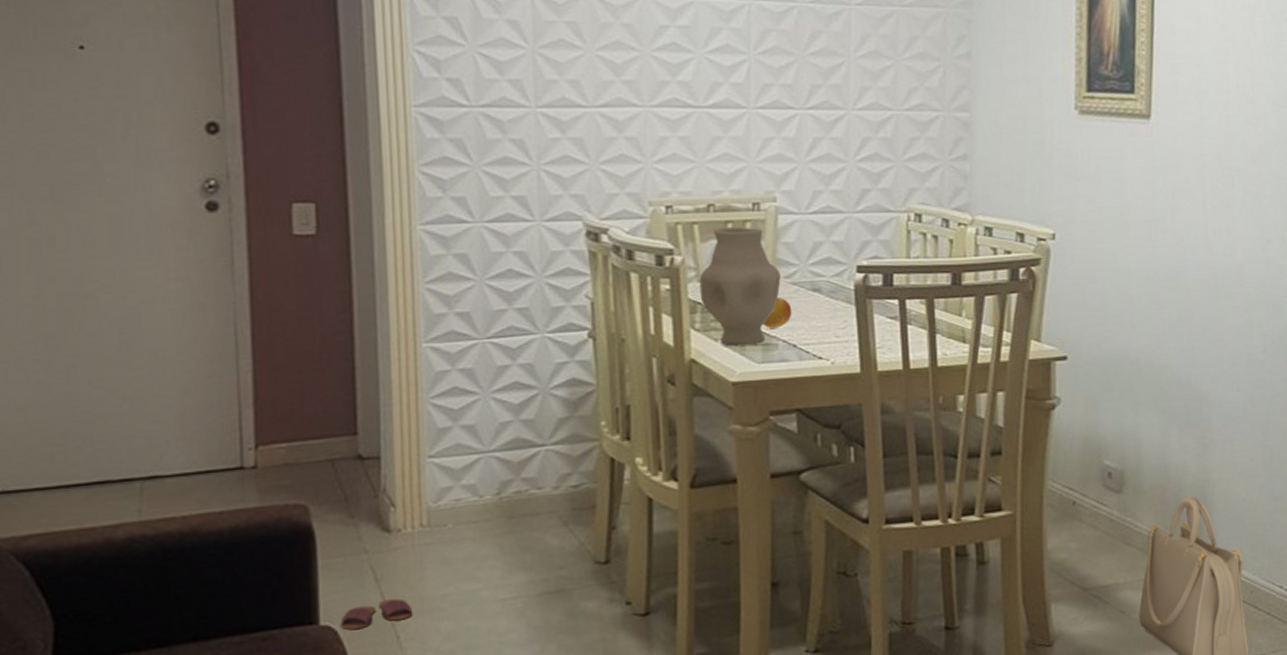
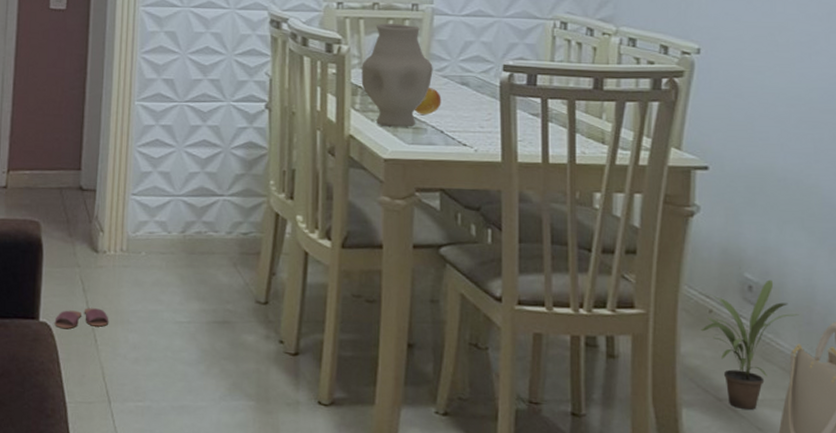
potted plant: none [1065,464,1155,595] -> present [701,279,799,410]

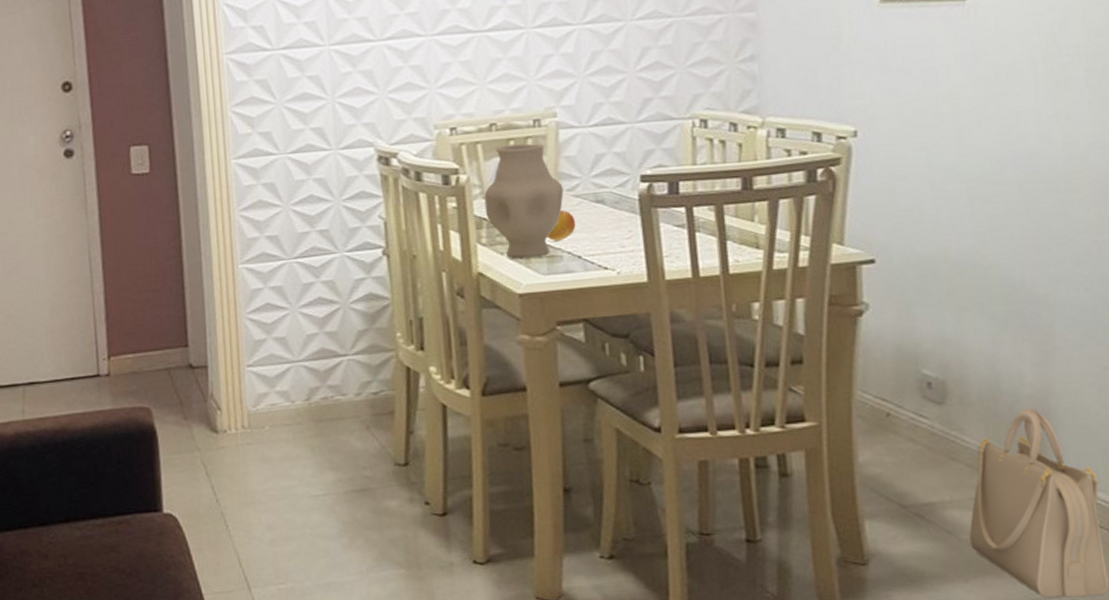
slippers: present [54,308,109,329] -> none [179,492,239,518]
potted plant: present [701,279,799,410] -> none [878,373,984,514]

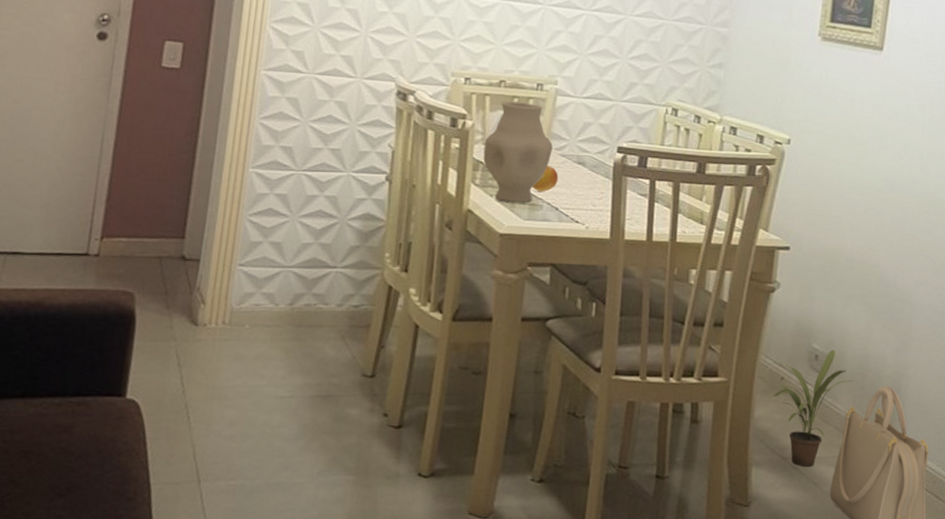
potted plant: none [878,373,984,514] -> present [773,349,855,467]

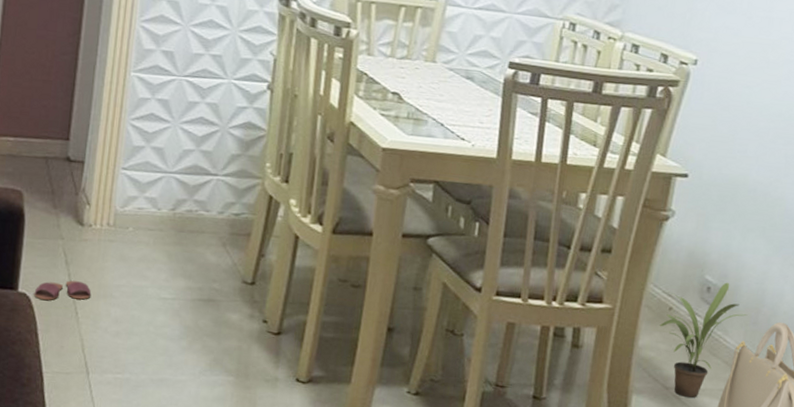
slippers: none [143,383,205,407] -> present [34,280,92,301]
vase: present [483,101,553,204] -> none [367,10,441,118]
fruit: present [532,165,559,193] -> none [417,78,445,108]

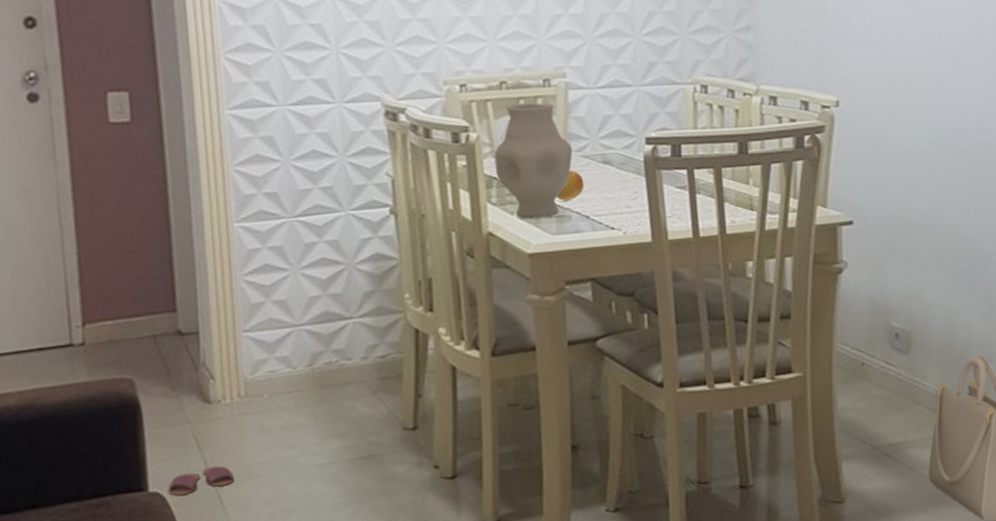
vase: none [367,10,441,118] -> present [494,103,573,218]
fruit: none [417,78,445,108] -> present [556,169,585,202]
potted plant: present [659,282,748,398] -> none [854,325,942,453]

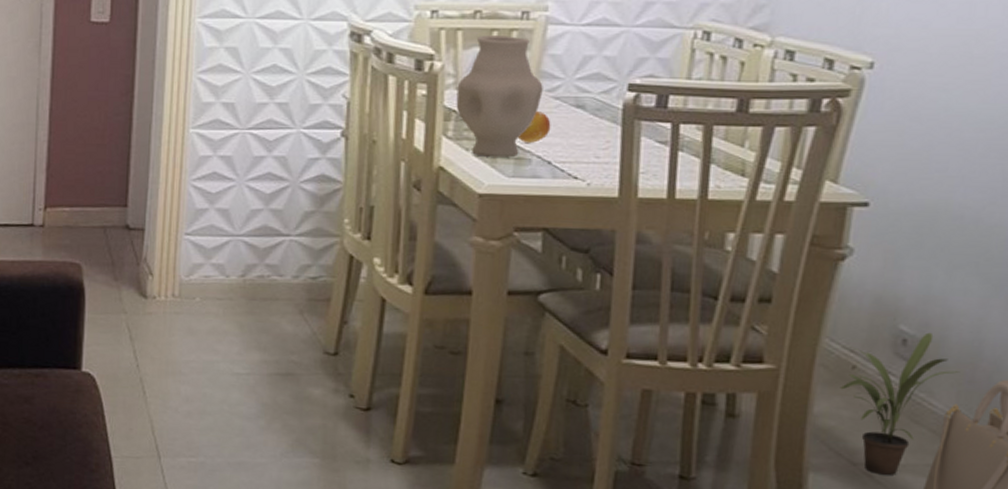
slippers: present [168,466,235,496] -> none [98,357,159,380]
potted plant: none [854,325,942,453] -> present [840,332,960,475]

